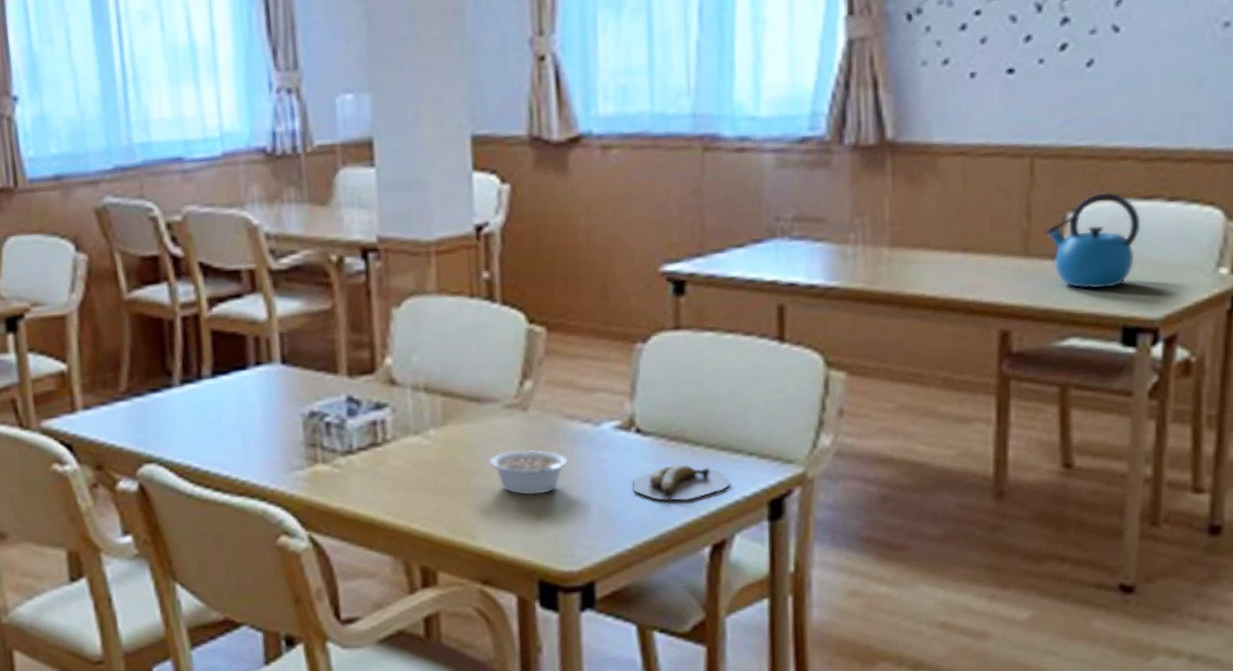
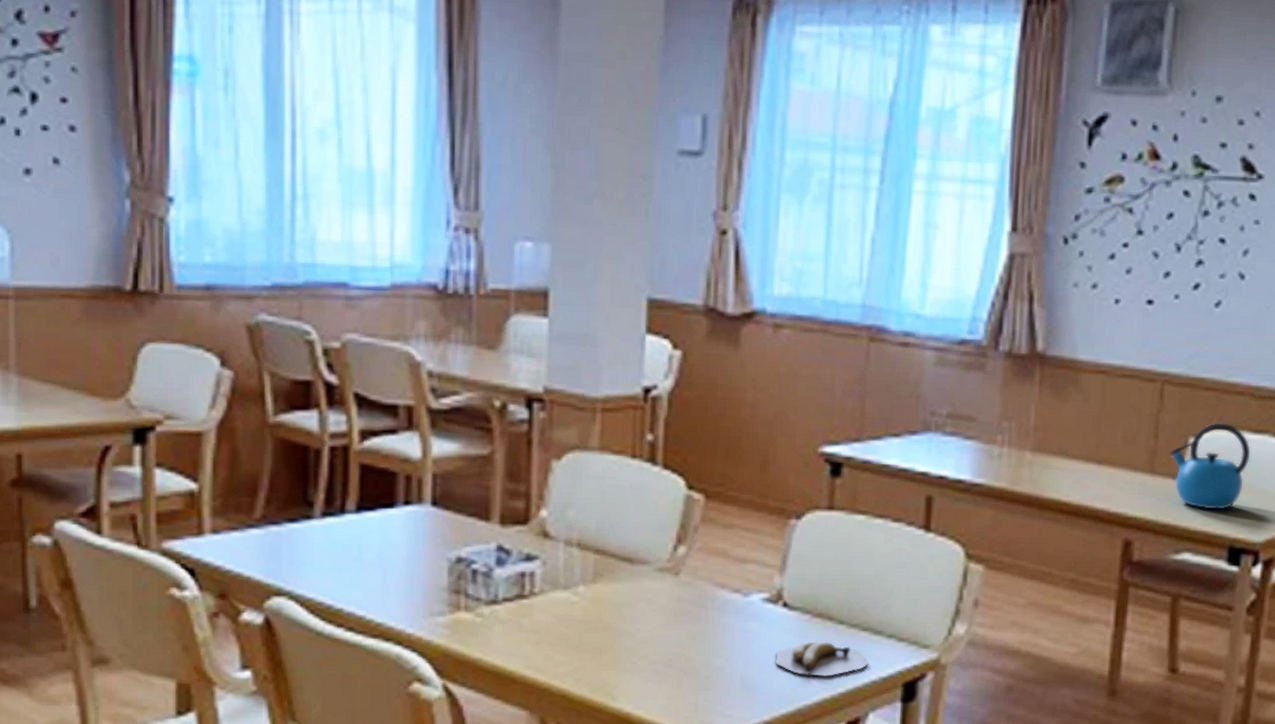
legume: present [489,449,569,496] -> none [636,614,715,661]

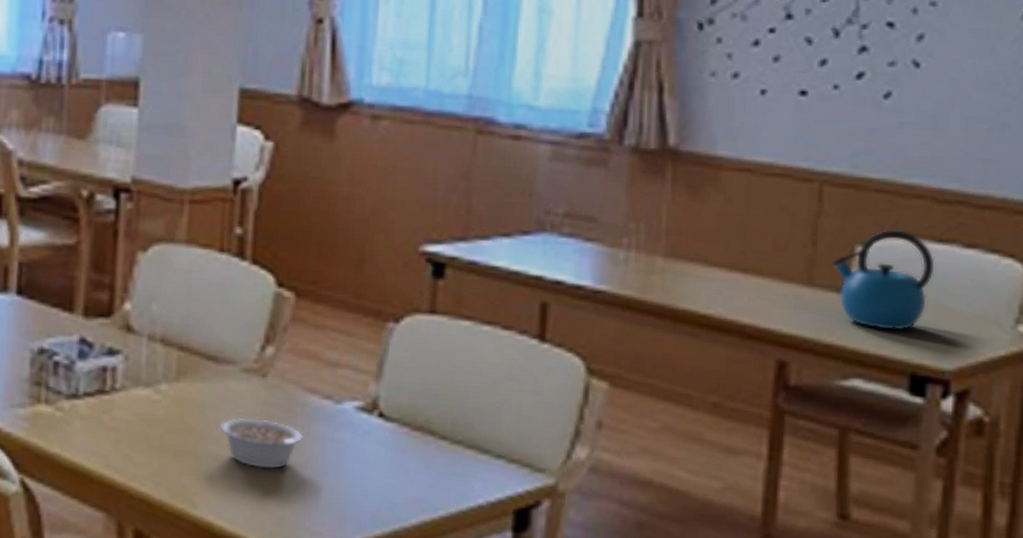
legume: none [636,614,715,661] -> present [219,417,304,470]
banana: present [775,640,868,677] -> none [370,455,474,497]

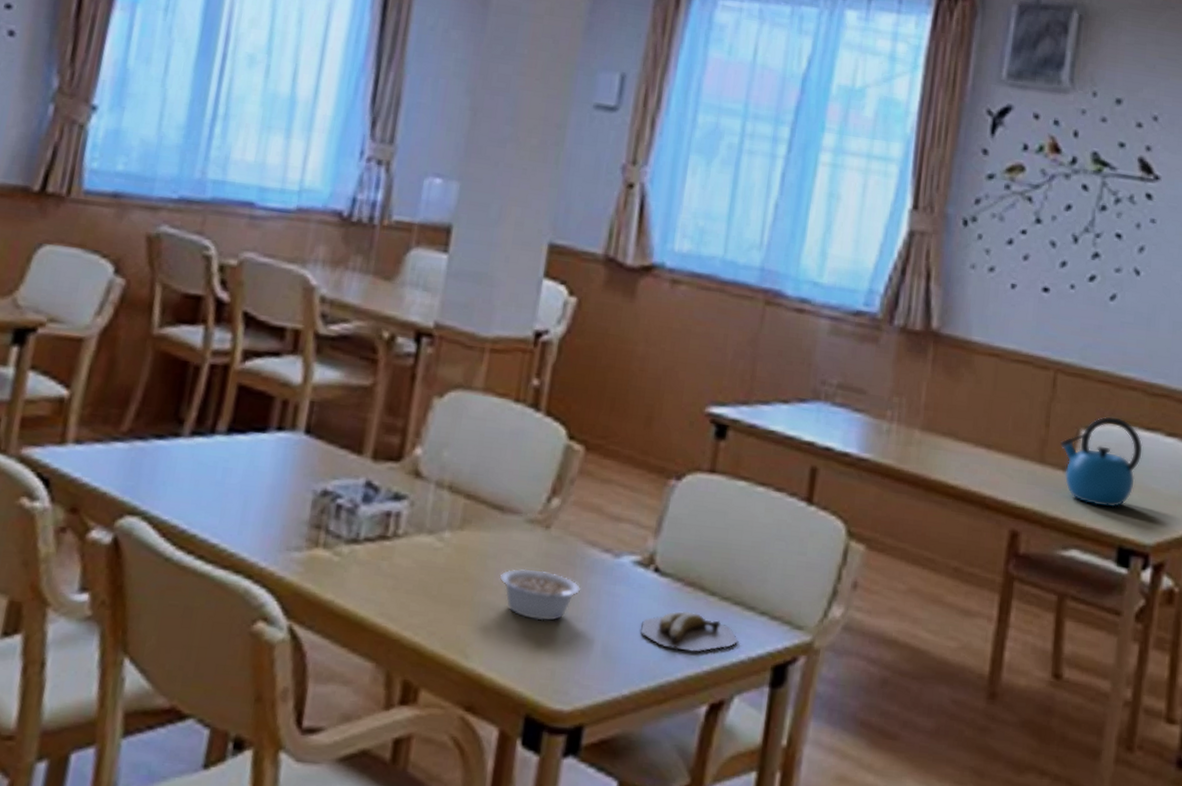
banana: none [370,455,474,497] -> present [641,610,738,652]

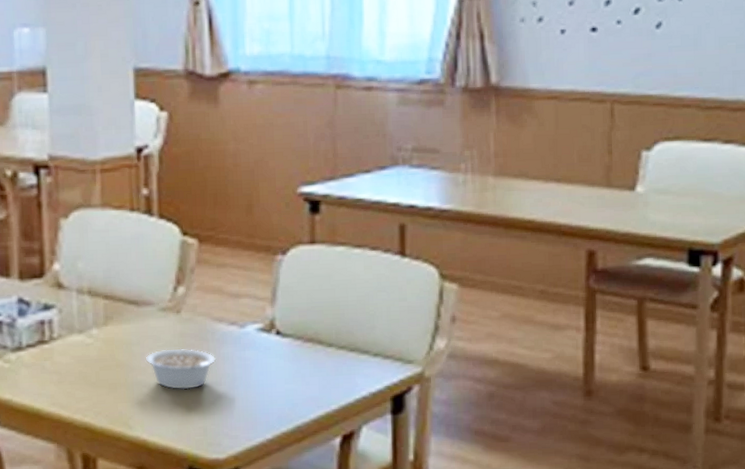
banana: present [641,610,738,652] -> none [273,362,358,396]
kettle: present [1060,416,1143,508] -> none [624,134,702,217]

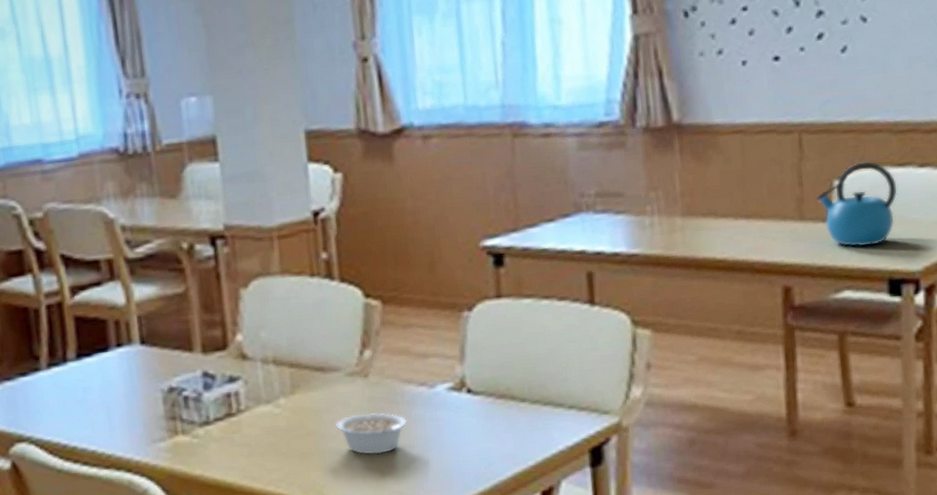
kettle: none [624,134,702,217] -> present [816,161,898,247]

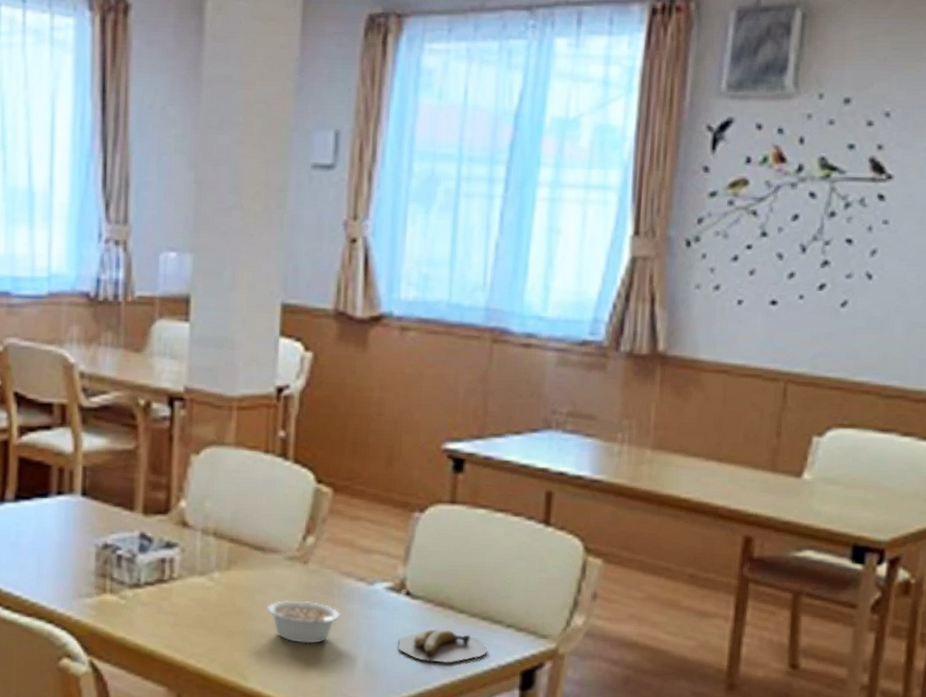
banana: none [467,419,554,454] -> present [398,628,488,663]
kettle: present [816,161,898,247] -> none [792,421,877,508]

